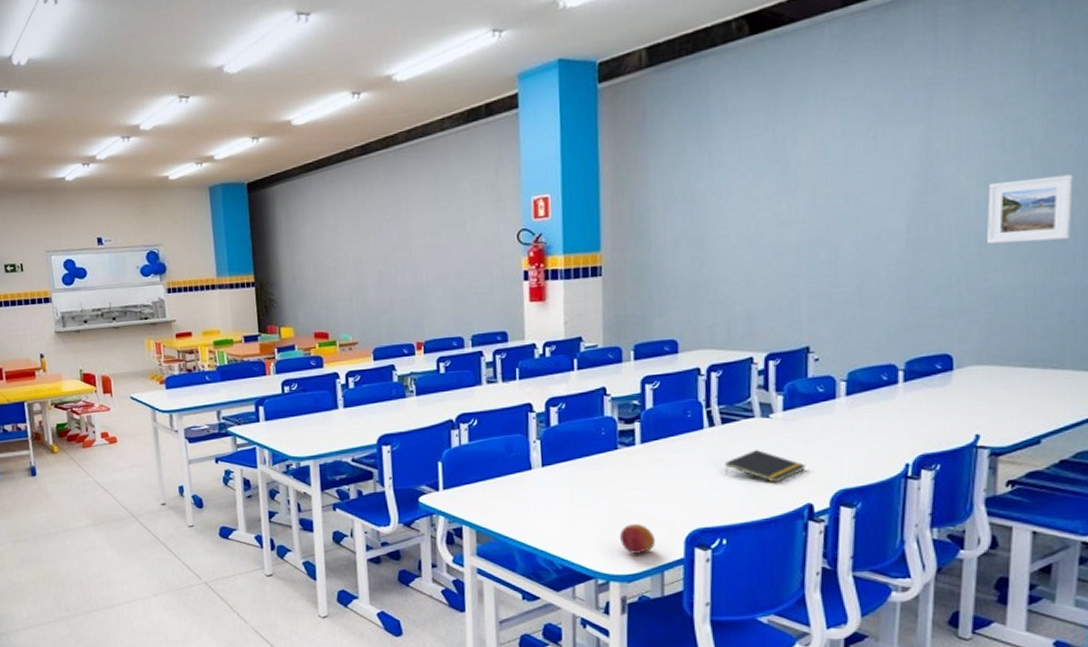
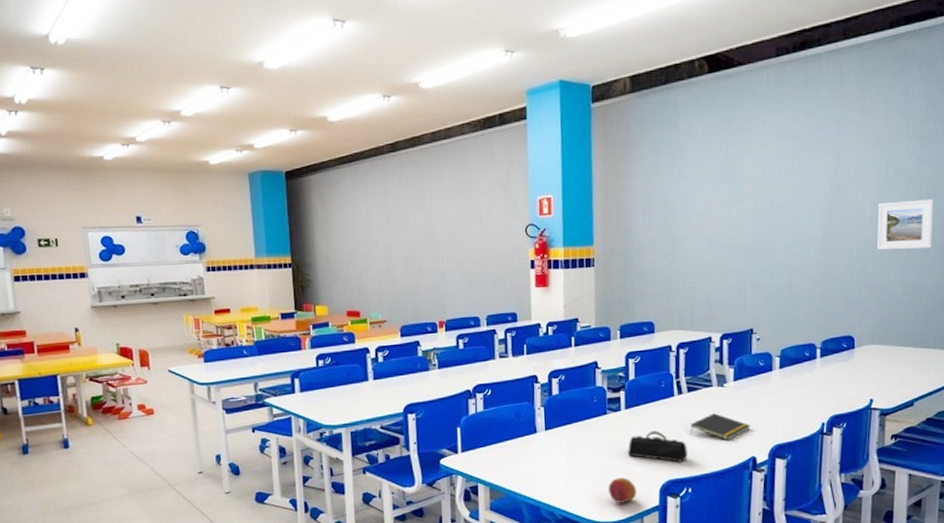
pencil case: none [643,470,721,508] -> present [627,431,688,462]

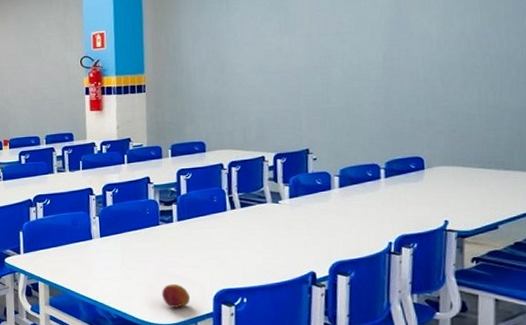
pencil case: present [627,431,688,462] -> none [180,242,242,273]
notepad: present [690,413,751,441] -> none [244,228,309,255]
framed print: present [877,198,933,250] -> none [446,20,514,72]

